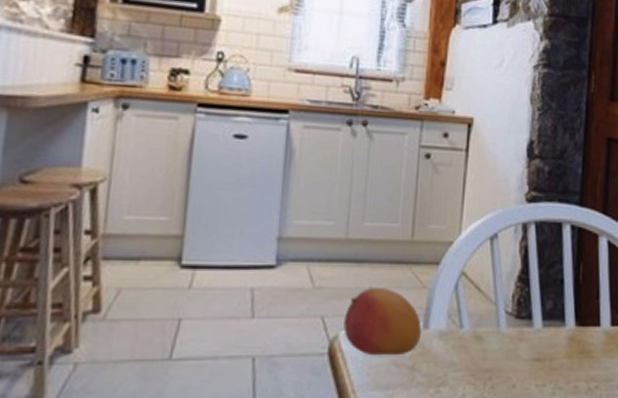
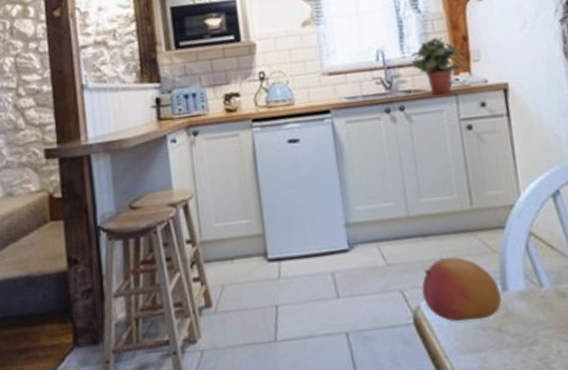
potted plant: none [385,56,444,119] -> present [411,37,469,96]

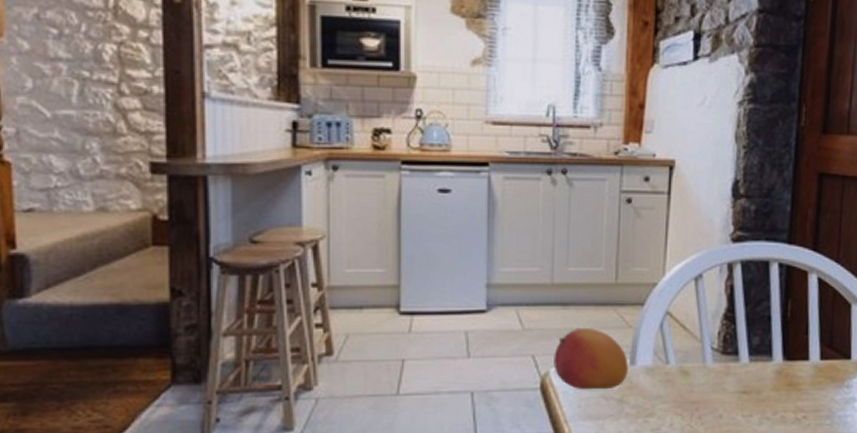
potted plant: present [411,37,469,96] -> none [582,100,643,164]

